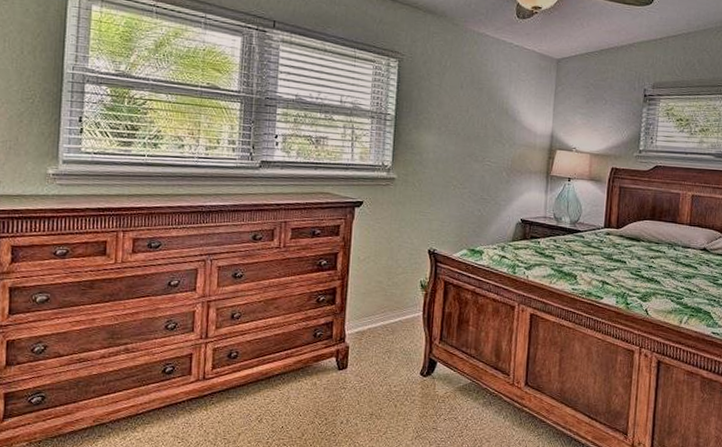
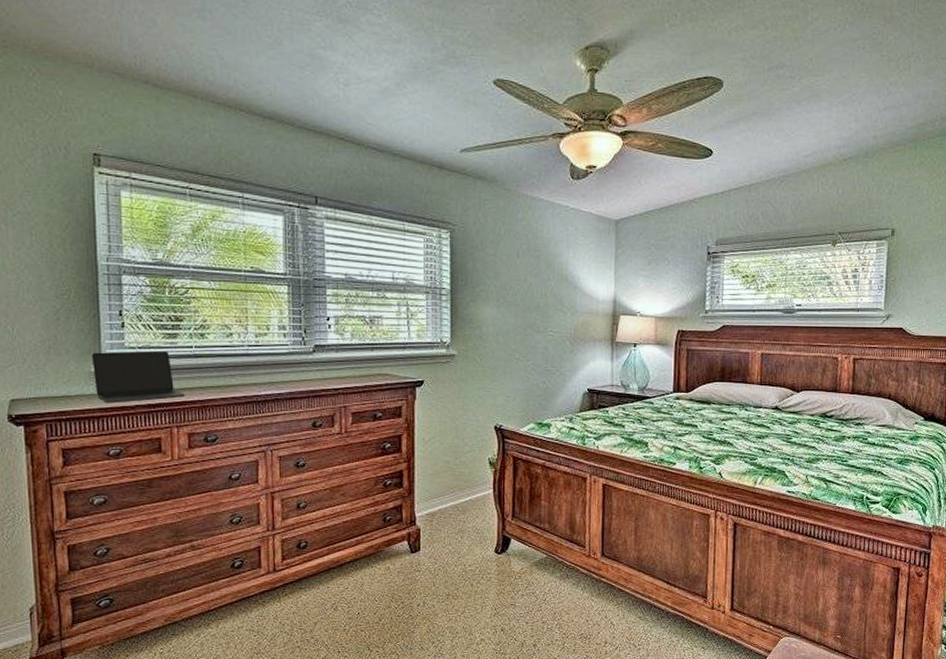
laptop: none [48,155,134,205] -> present [91,350,185,403]

